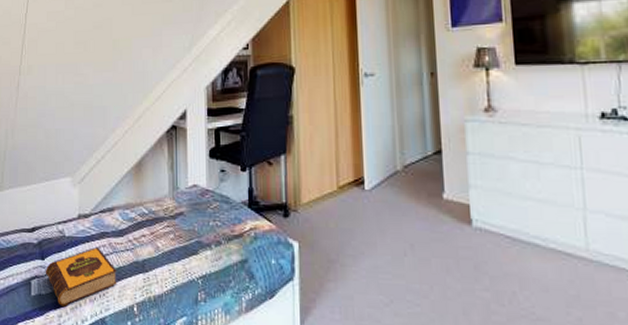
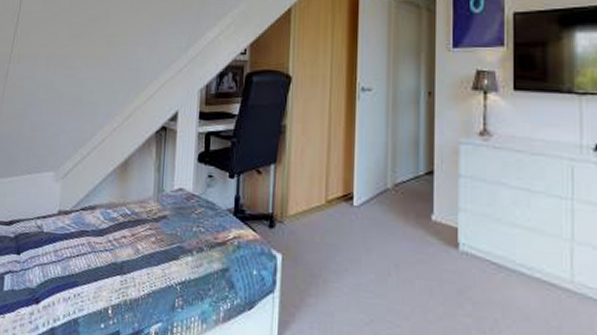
hardback book: present [46,247,117,306] -> none [20,245,94,304]

